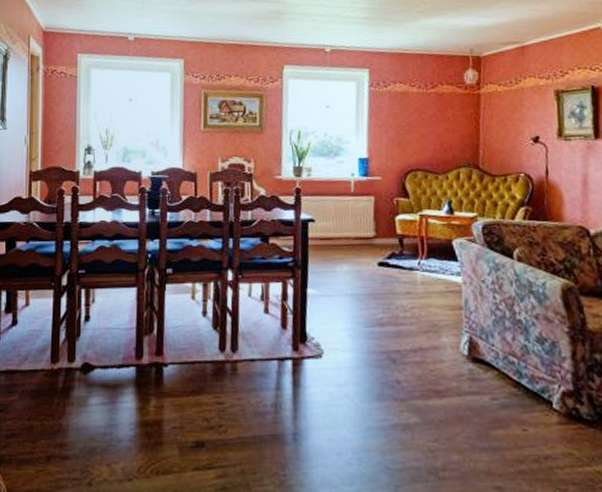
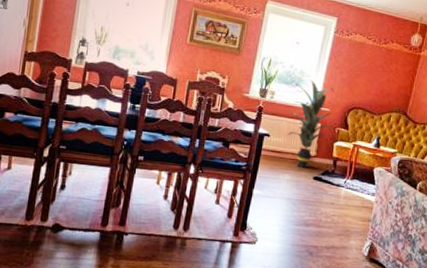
indoor plant: none [332,146,393,254] -> present [287,80,335,168]

